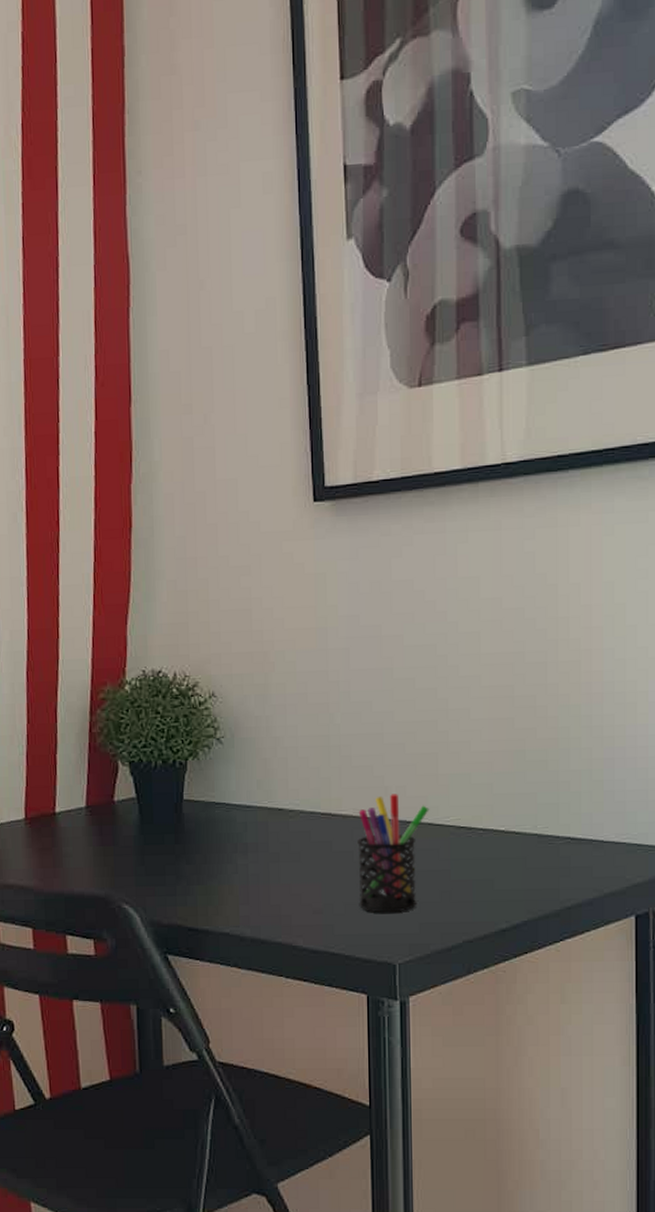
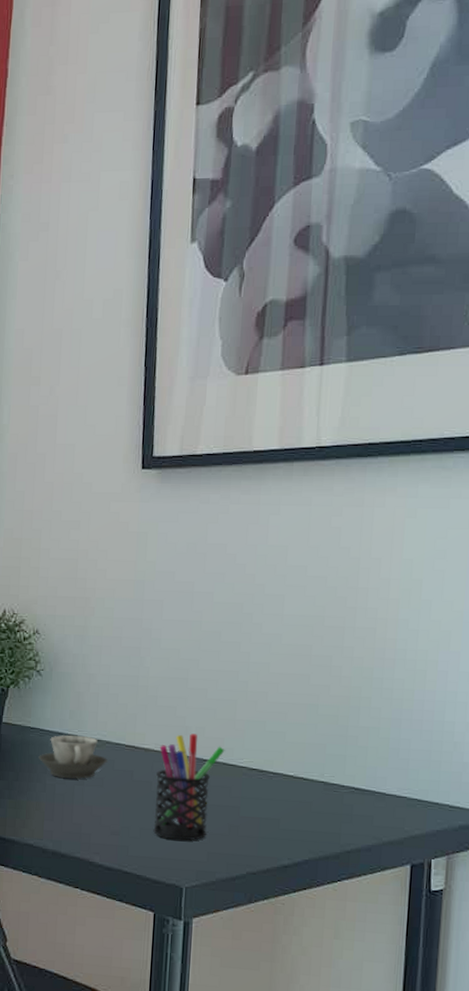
cup: none [227,807,303,856] -> present [38,735,107,779]

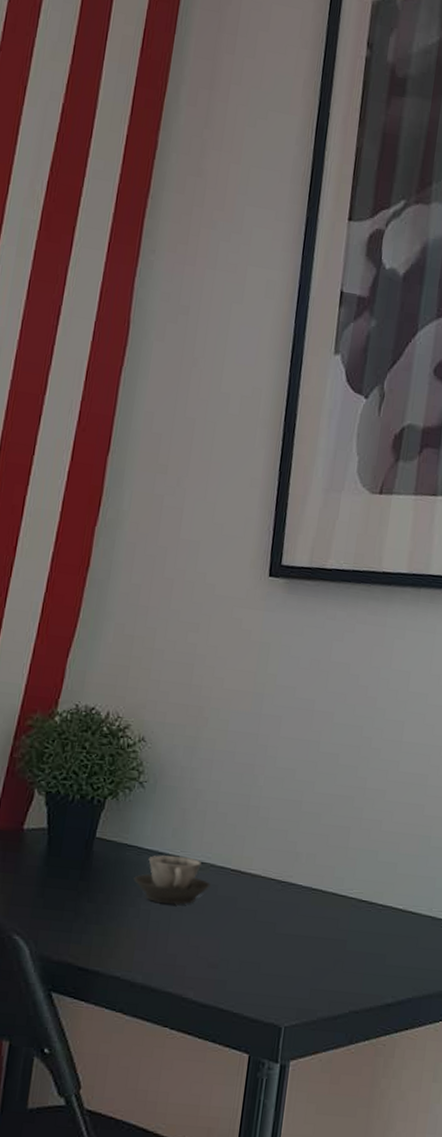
pen holder: present [153,733,225,841] -> none [254,860,335,976]

